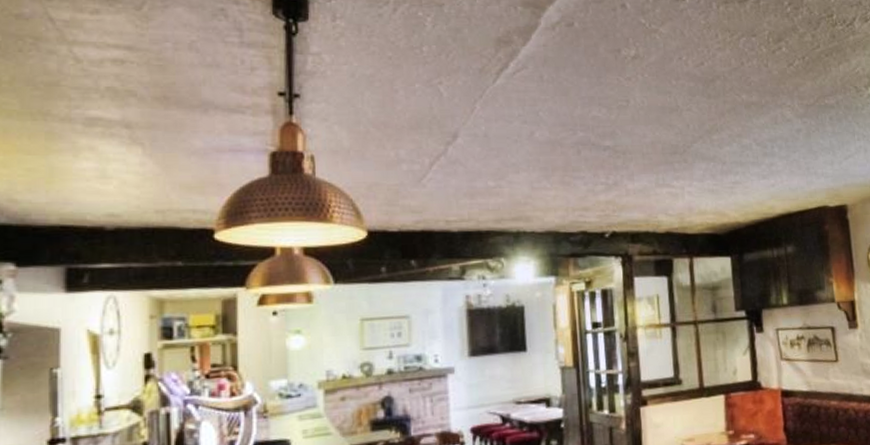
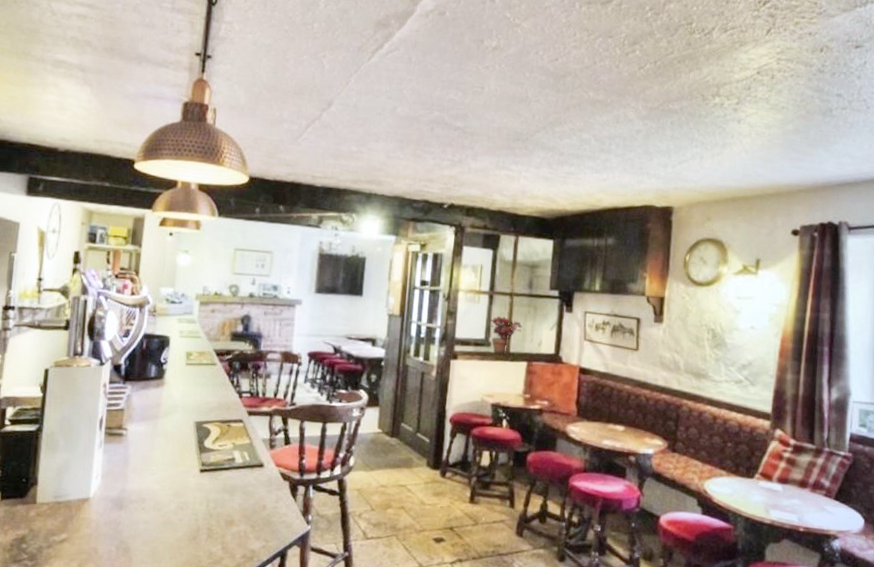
potted plant: none [676,349,713,392] -> present [489,316,522,355]

